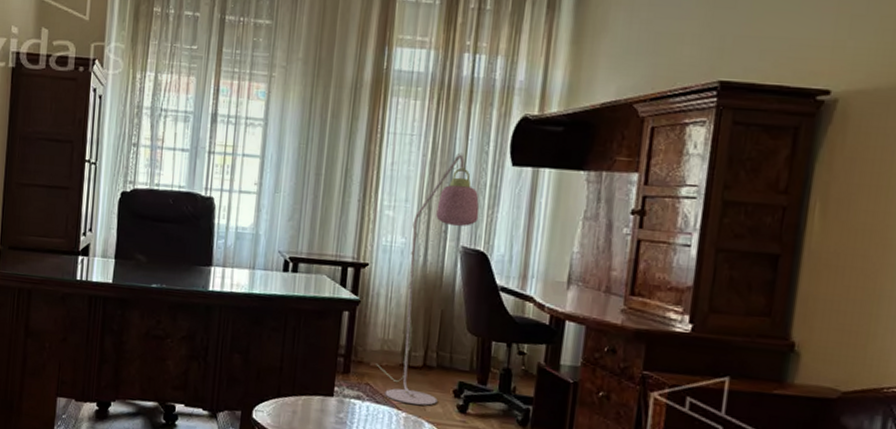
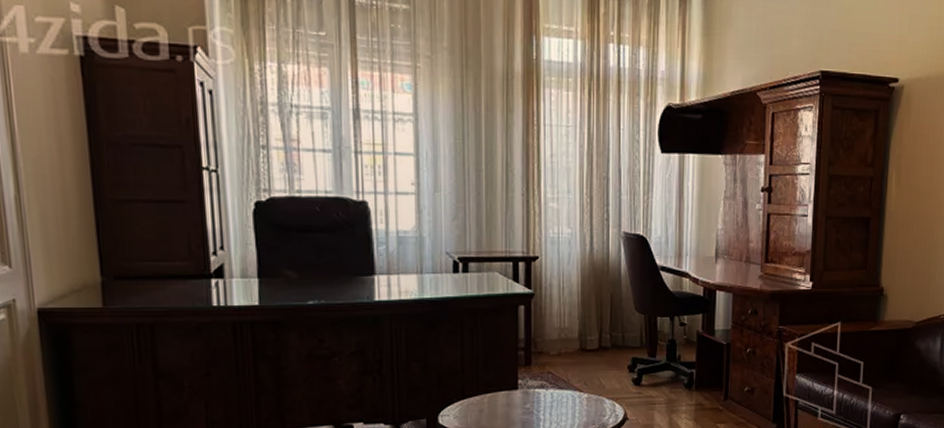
floor lamp: present [376,152,479,406] -> none [555,142,636,385]

